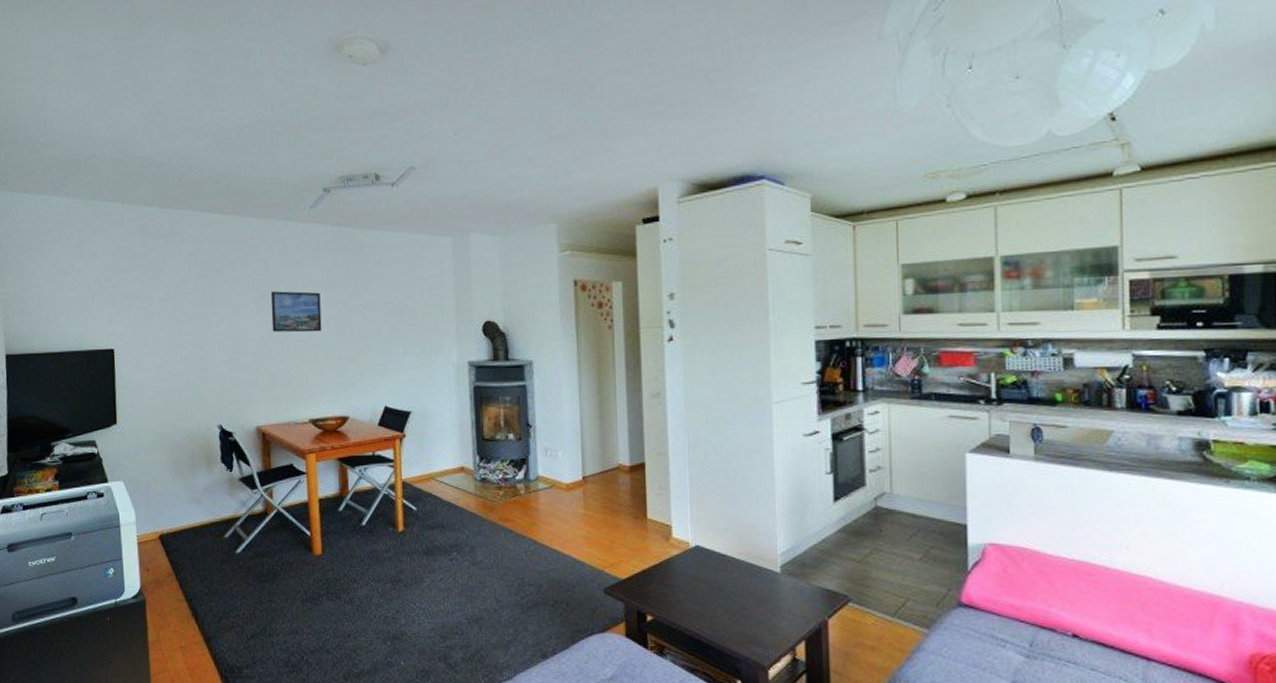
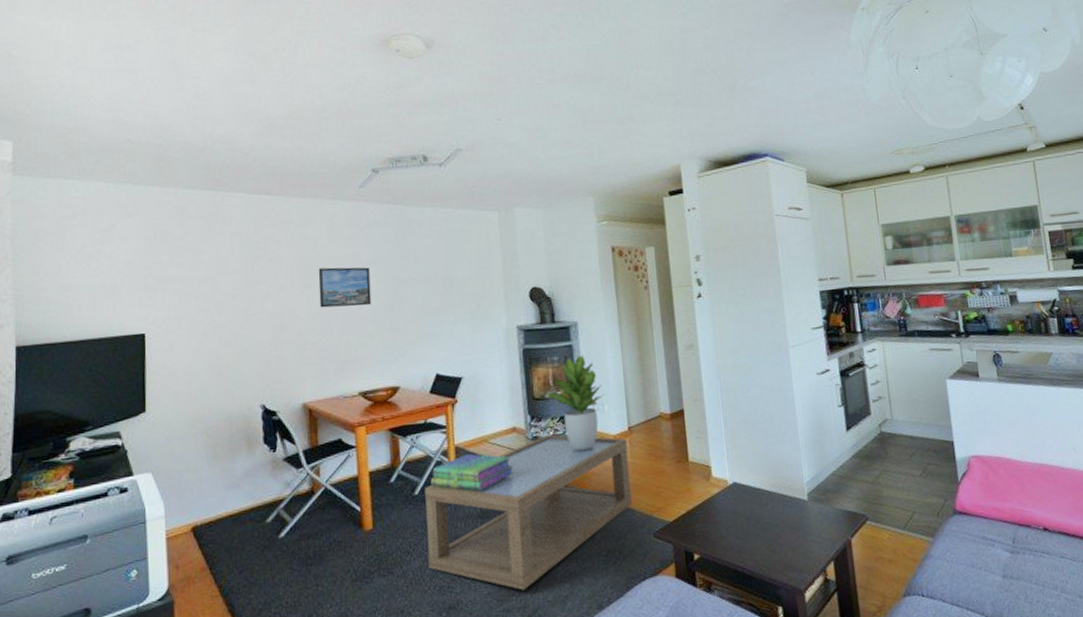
coffee table: none [372,478,582,630] -> present [425,434,632,590]
stack of books: none [377,490,460,527] -> present [430,454,513,491]
potted plant: none [497,396,558,496] -> present [546,355,604,451]

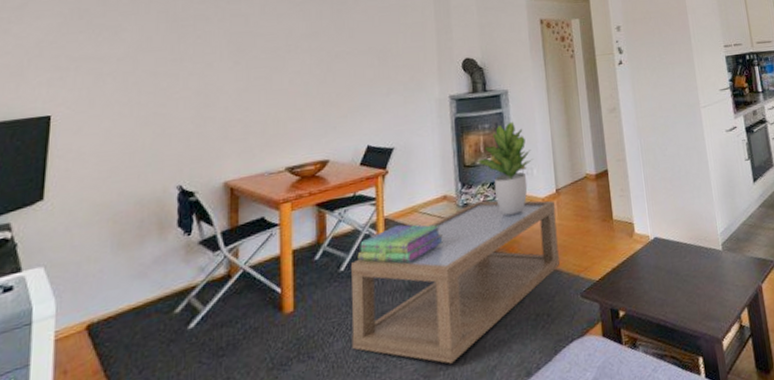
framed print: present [318,267,372,308] -> none [248,42,303,84]

